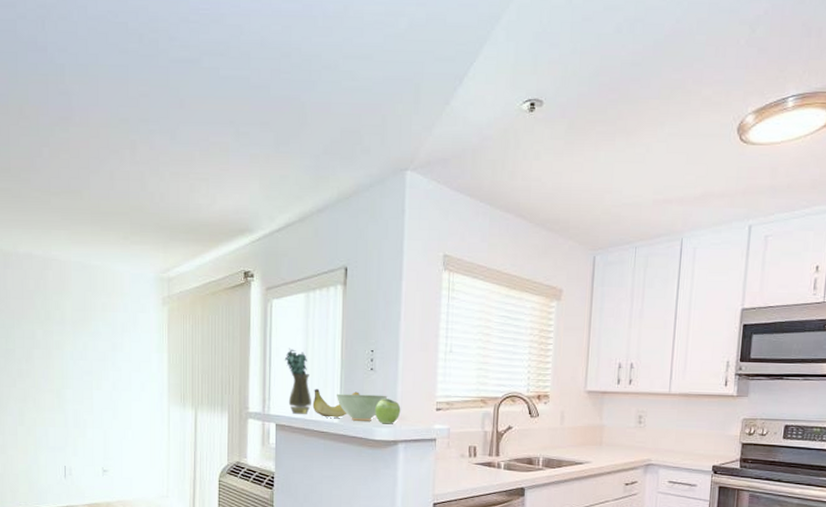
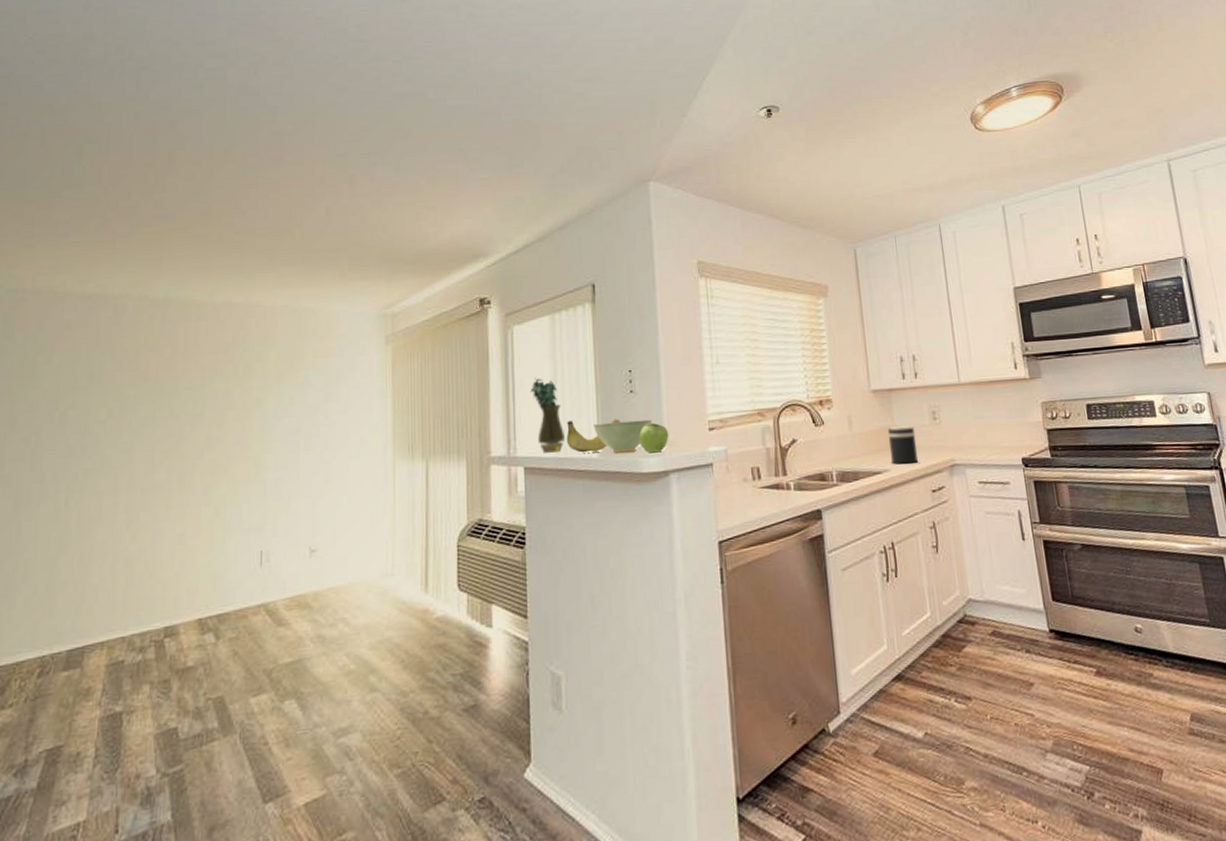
cylinder: none [594,425,620,460] -> present [888,426,919,465]

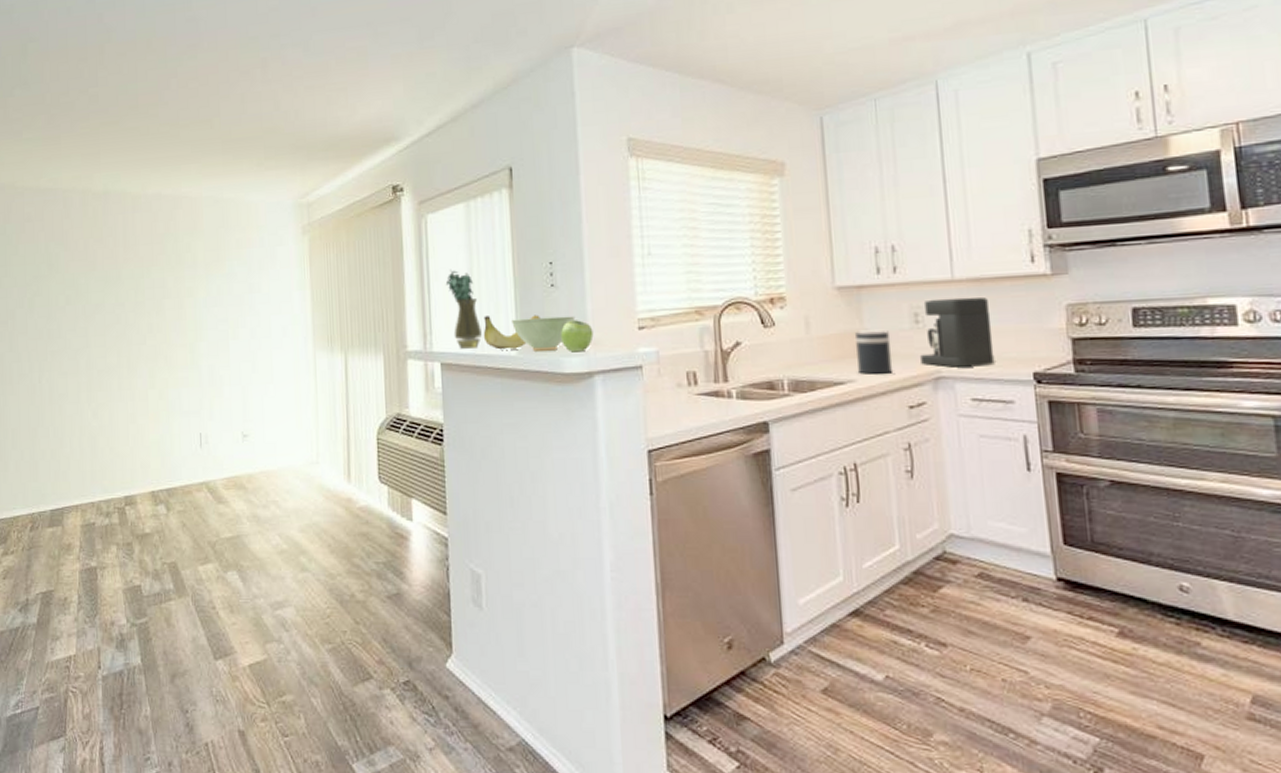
coffee maker: none [939,397,994,456] -> present [920,297,995,368]

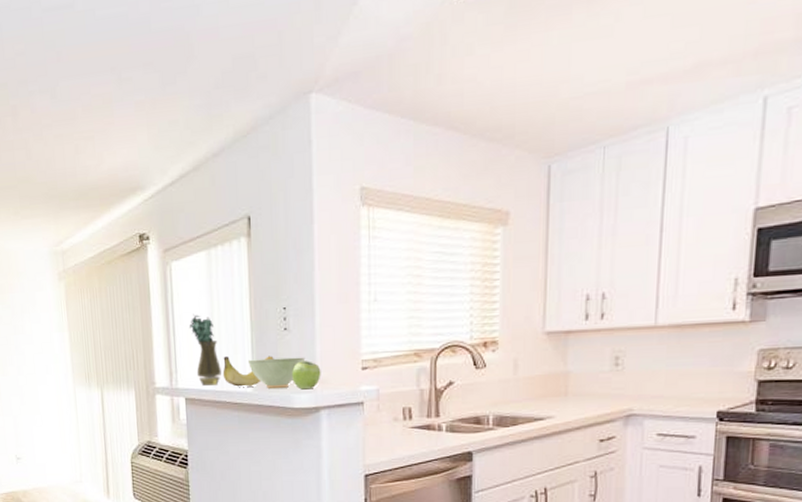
cylinder: present [855,329,893,376] -> none [558,371,591,413]
coffee maker: present [920,297,995,368] -> none [616,342,686,406]

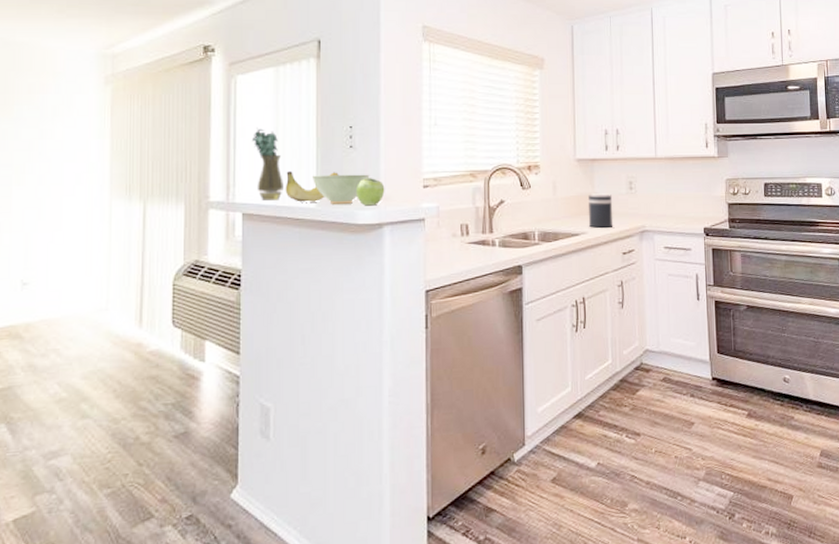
cylinder: none [558,371,591,413] -> present [589,193,613,229]

